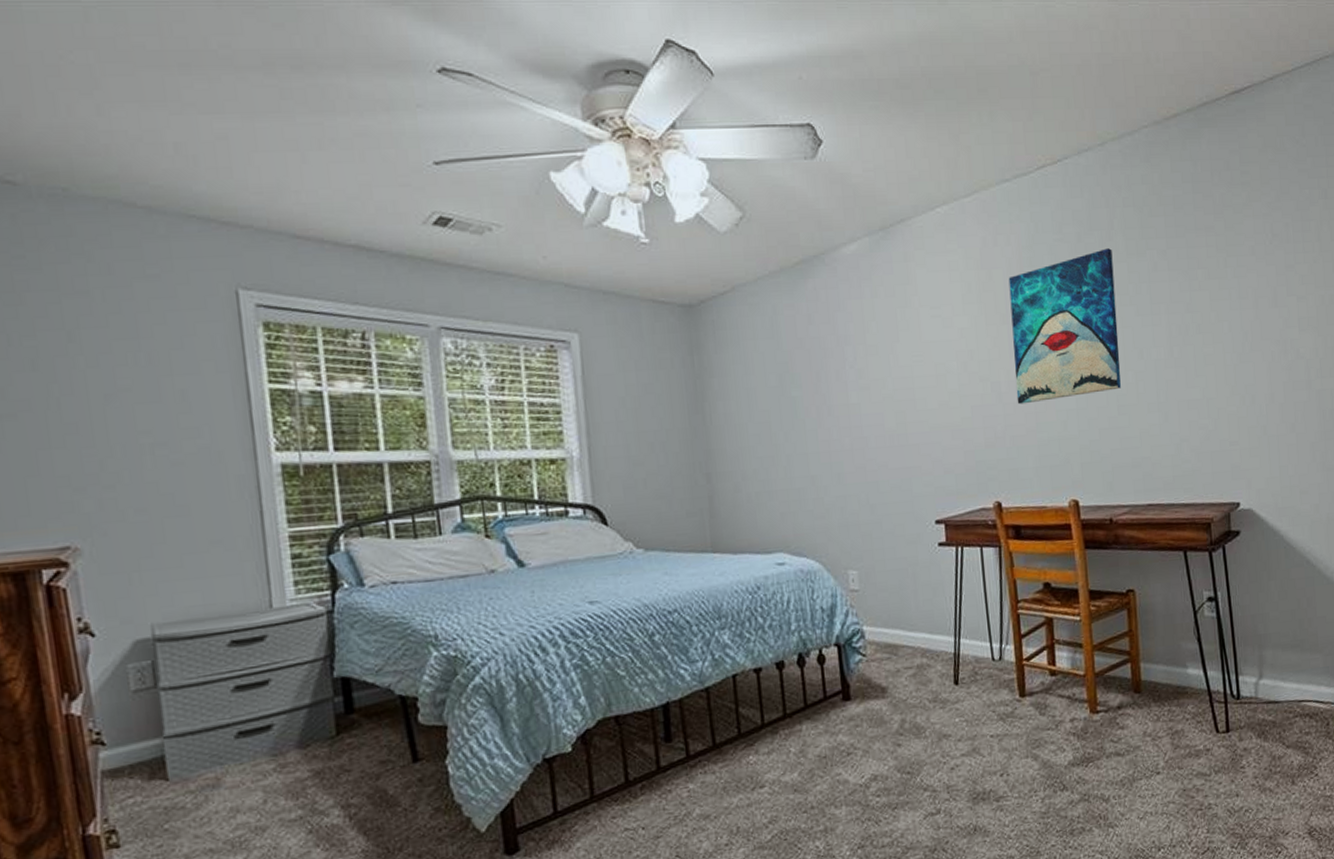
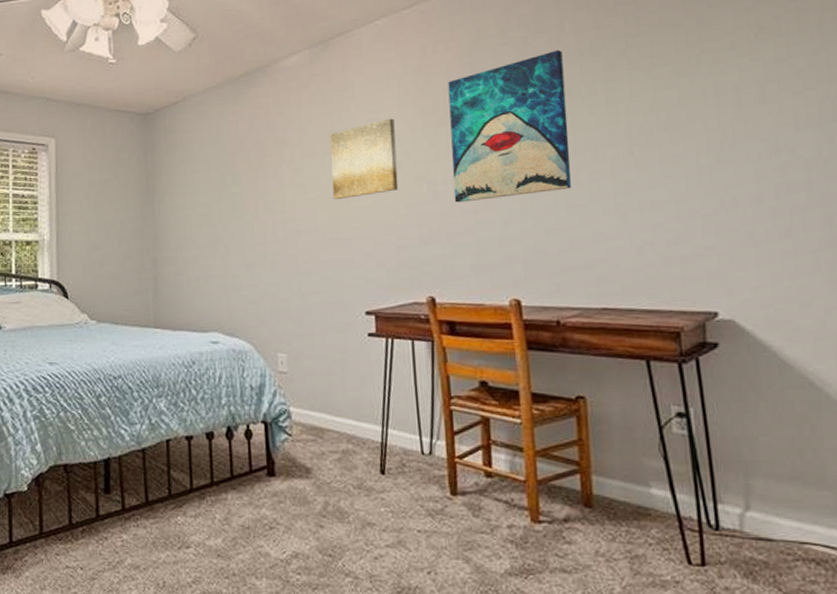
wall art: none [893,315,964,404] -> present [329,118,399,200]

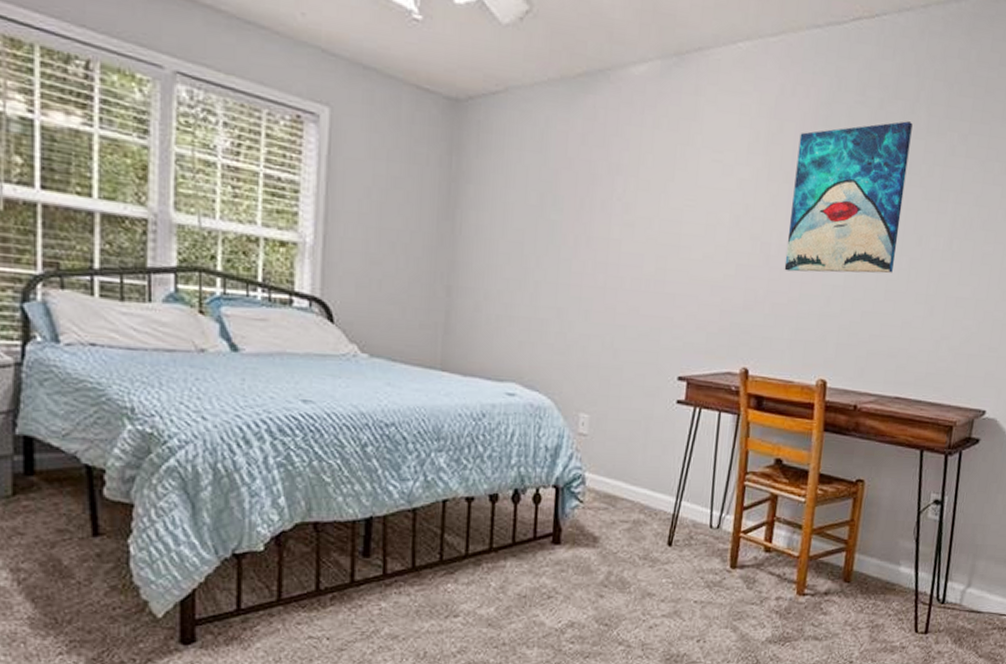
wall art: present [329,118,399,200] -> none [663,163,740,249]

